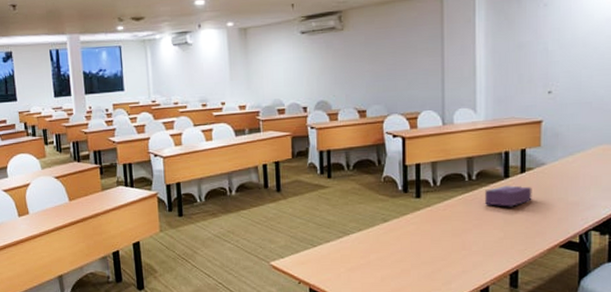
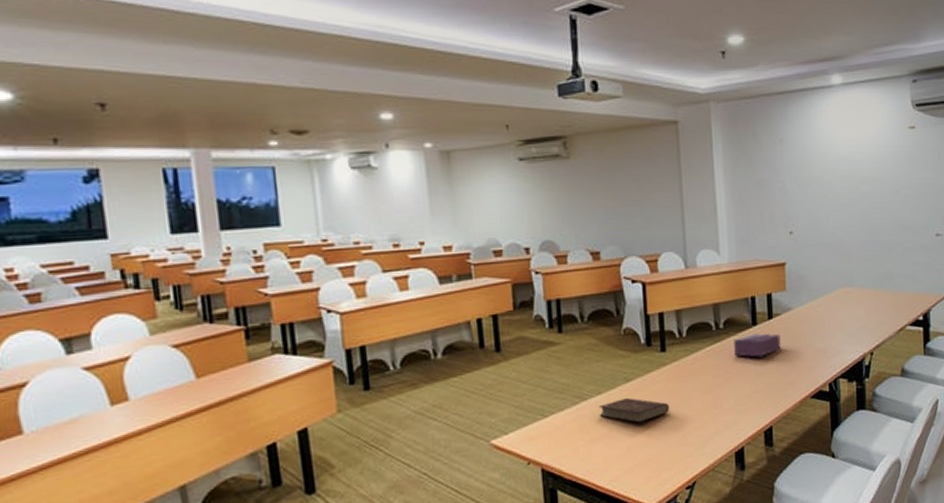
book: none [358,236,422,258] -> present [598,398,670,423]

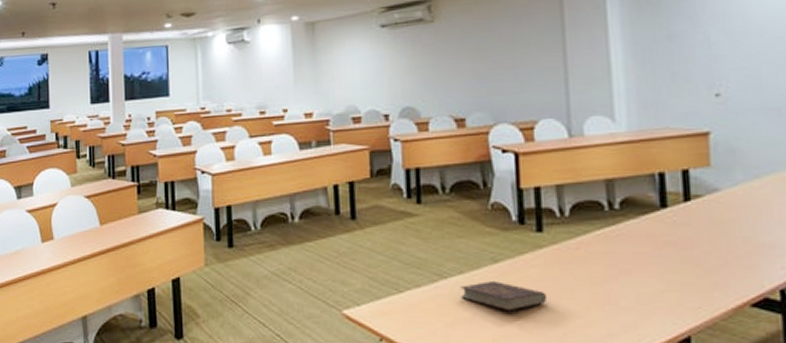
tissue box: present [734,333,781,357] -> none [634,218,704,247]

